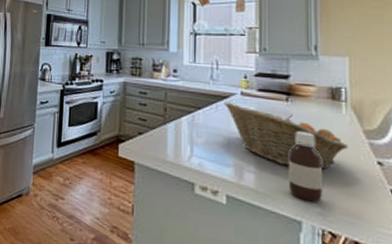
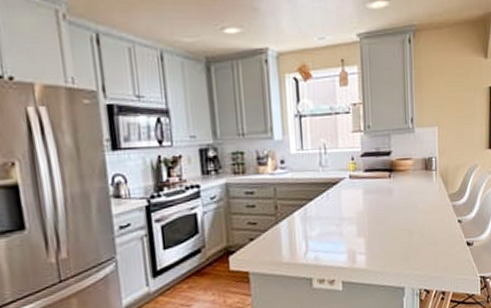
fruit basket: present [225,102,348,169] -> none [335,188,437,240]
bottle: present [288,131,322,202] -> none [392,205,419,268]

